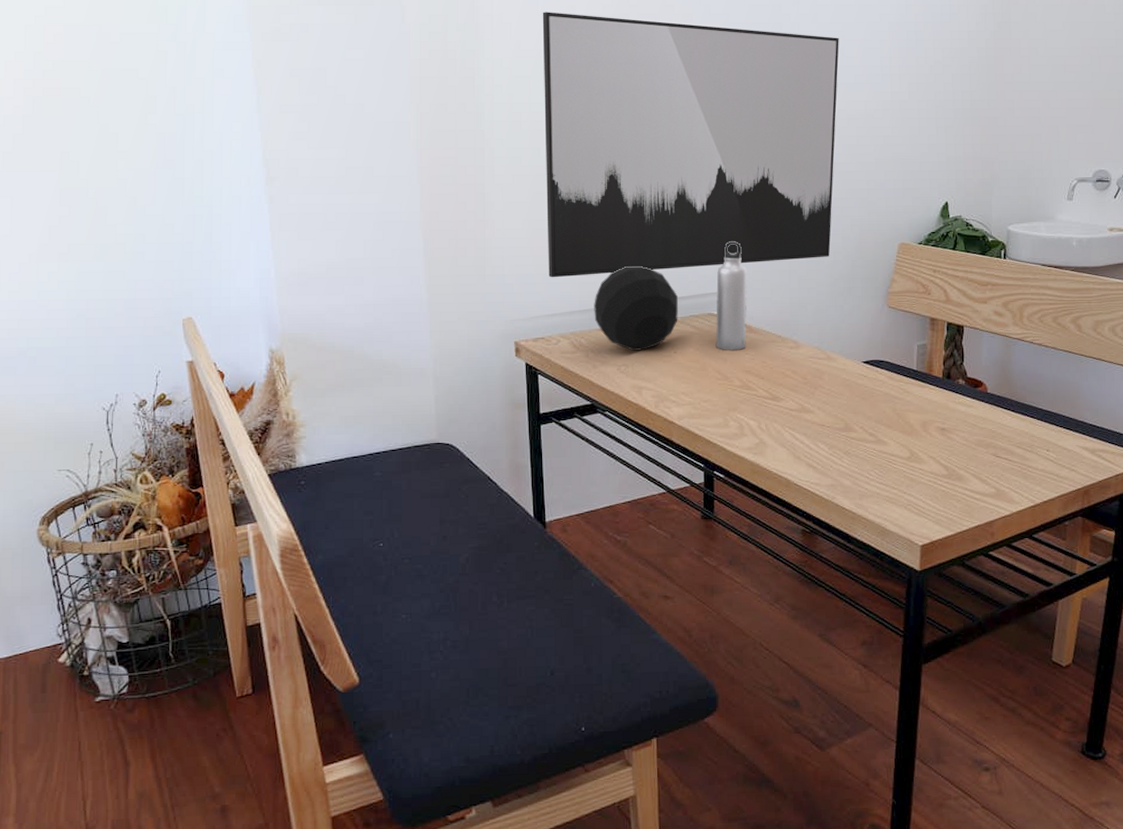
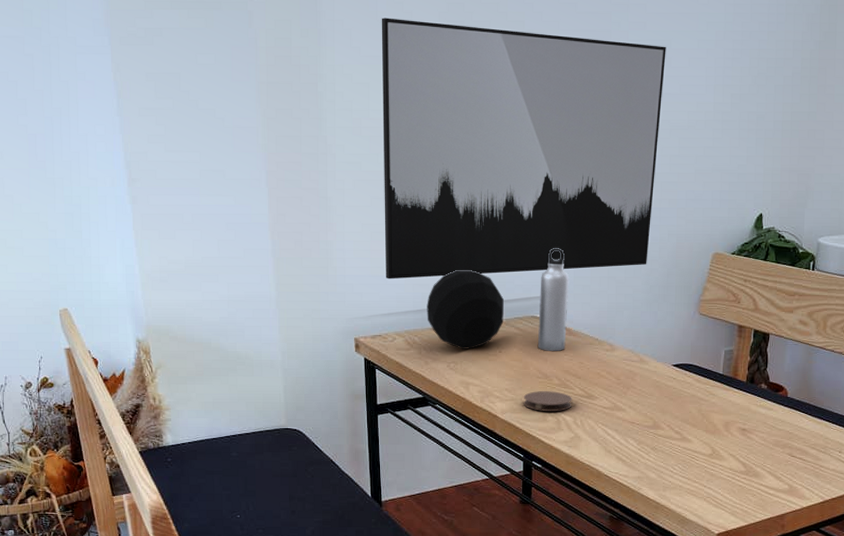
coaster: none [702,393,756,416] -> present [523,391,572,411]

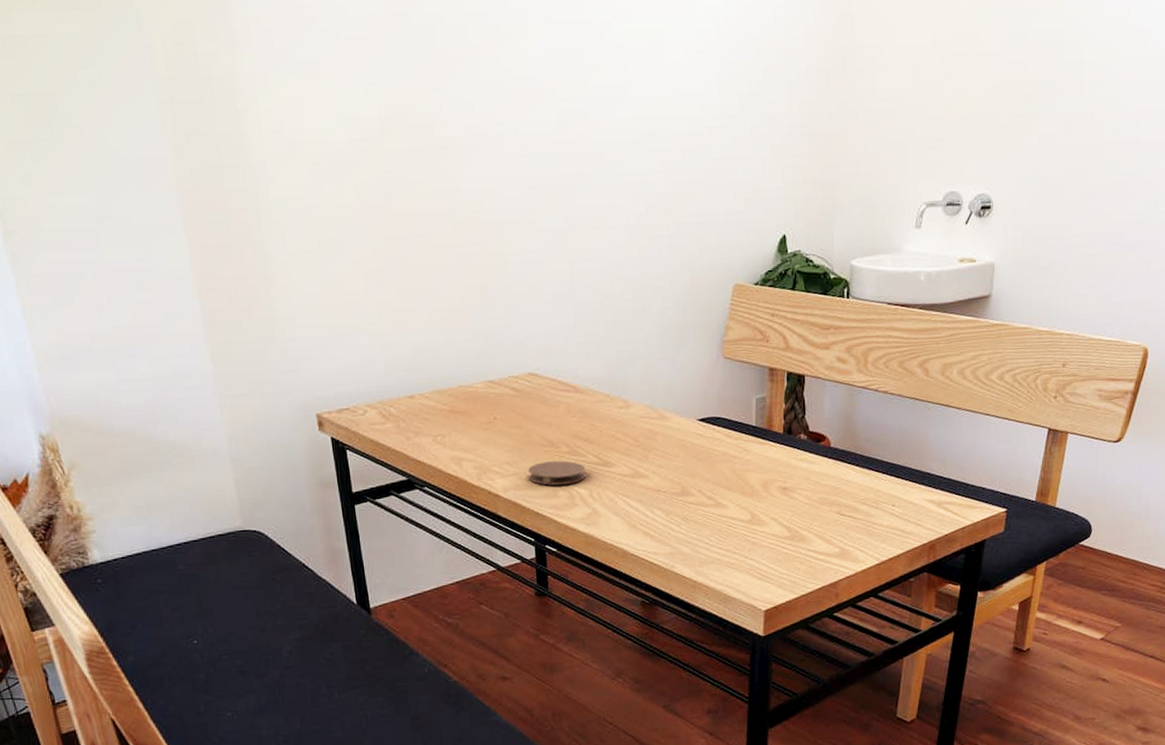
wall art: present [381,18,666,279] -> none [308,13,659,340]
decorative orb: present [427,269,504,349] -> none [400,321,496,419]
water bottle: present [538,248,569,352] -> none [535,289,572,414]

